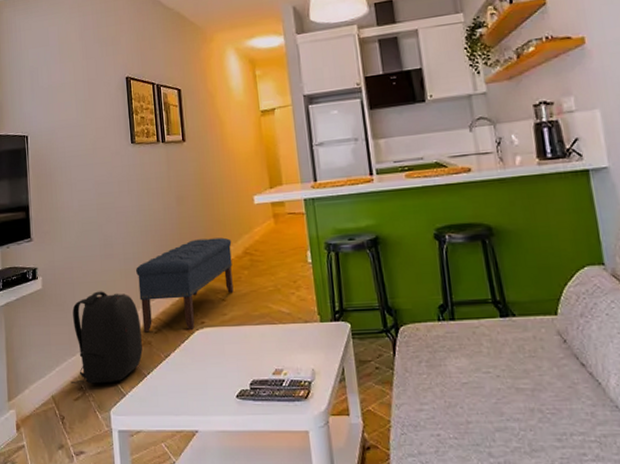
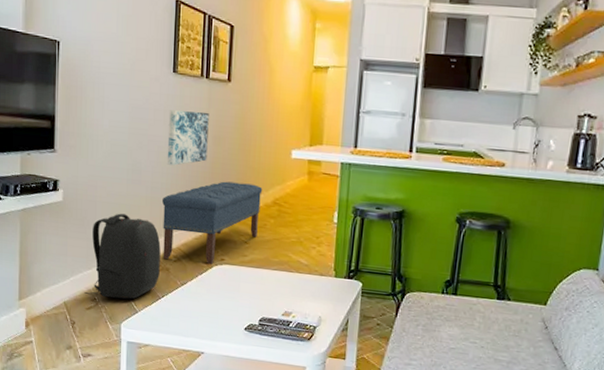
wall art: none [132,174,173,233] -> present [167,110,209,166]

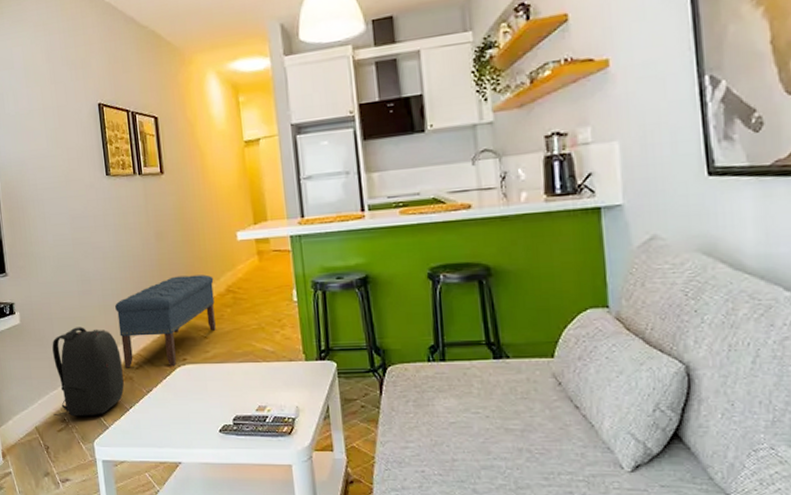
wall art: present [167,110,209,166] -> none [108,209,153,269]

